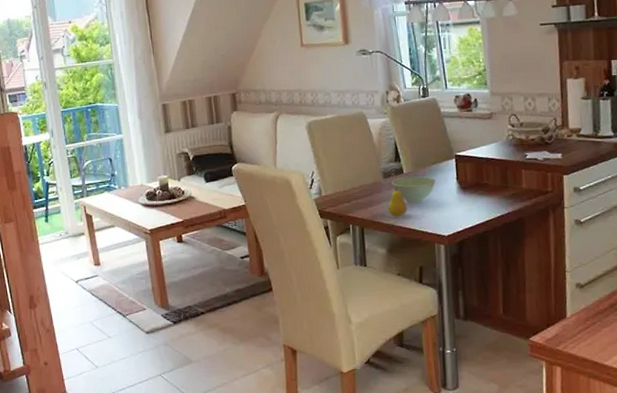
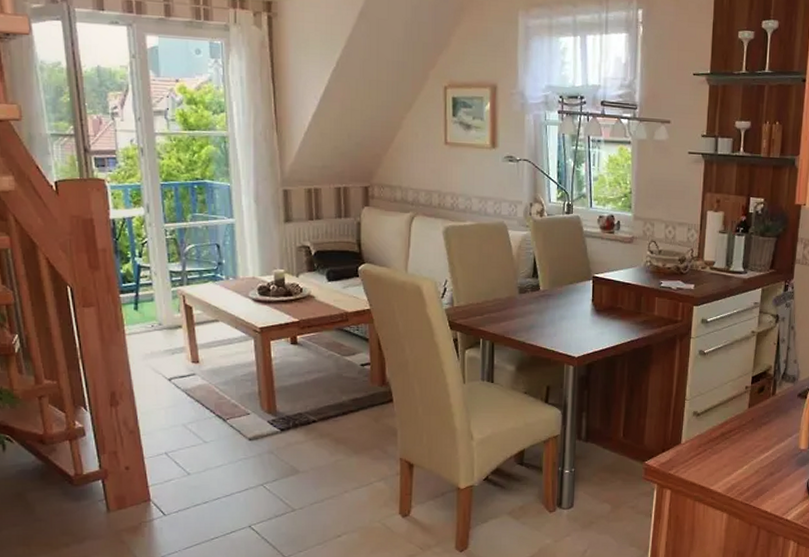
fruit: present [387,187,407,217] -> none [520,303,540,334]
bowl: present [391,176,436,205] -> none [527,294,571,324]

